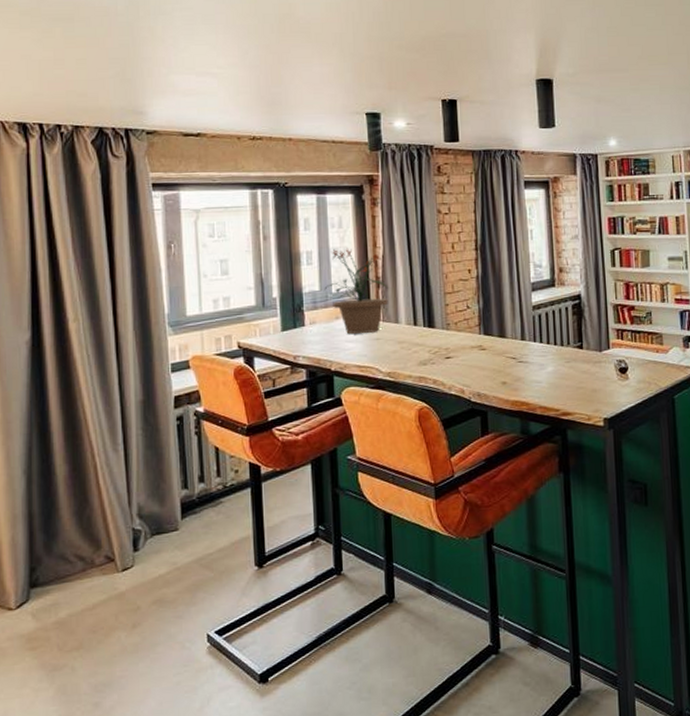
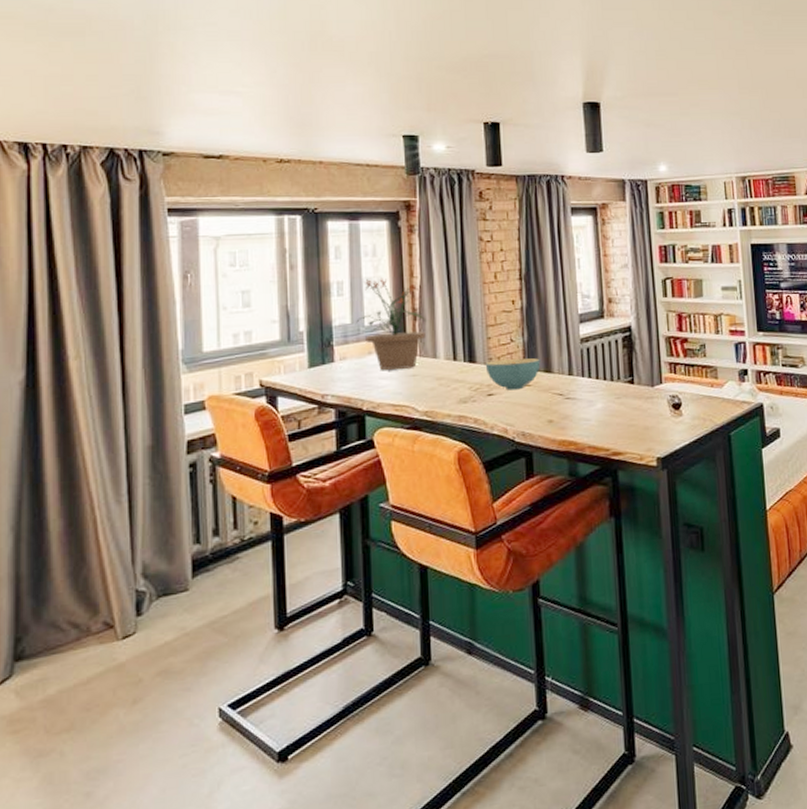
cereal bowl: none [443,323,495,354] -> present [485,358,541,390]

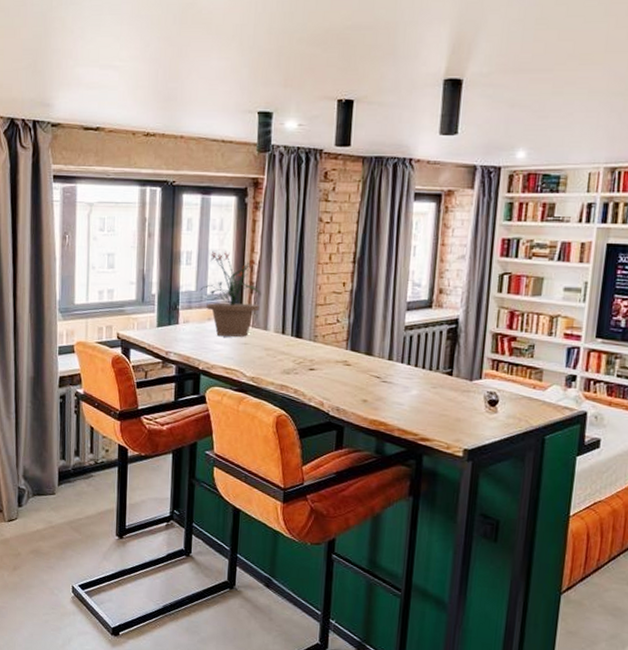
cereal bowl: present [485,358,541,390] -> none [310,338,363,368]

